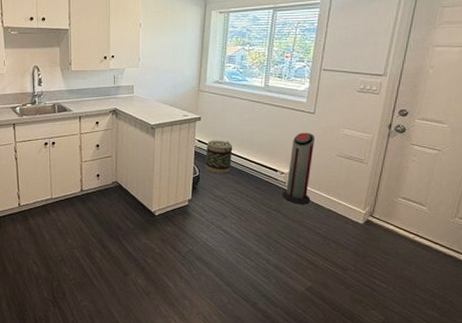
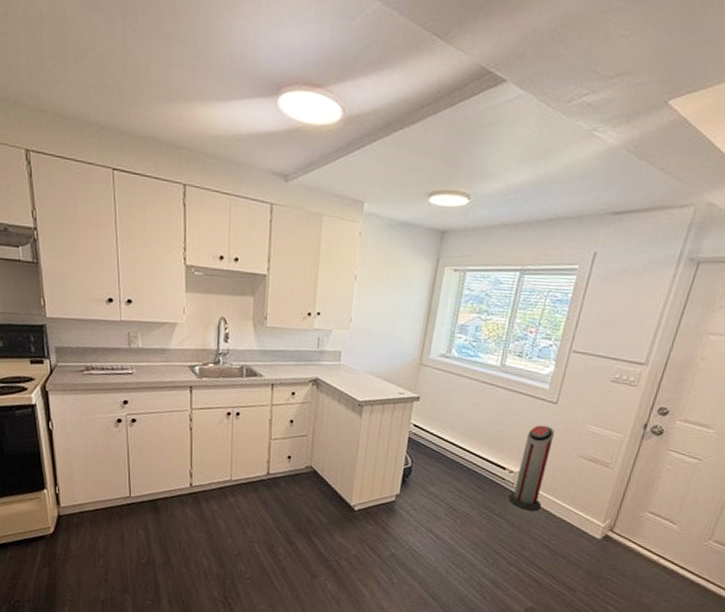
basket: present [205,140,233,174] -> none [419,425,455,468]

